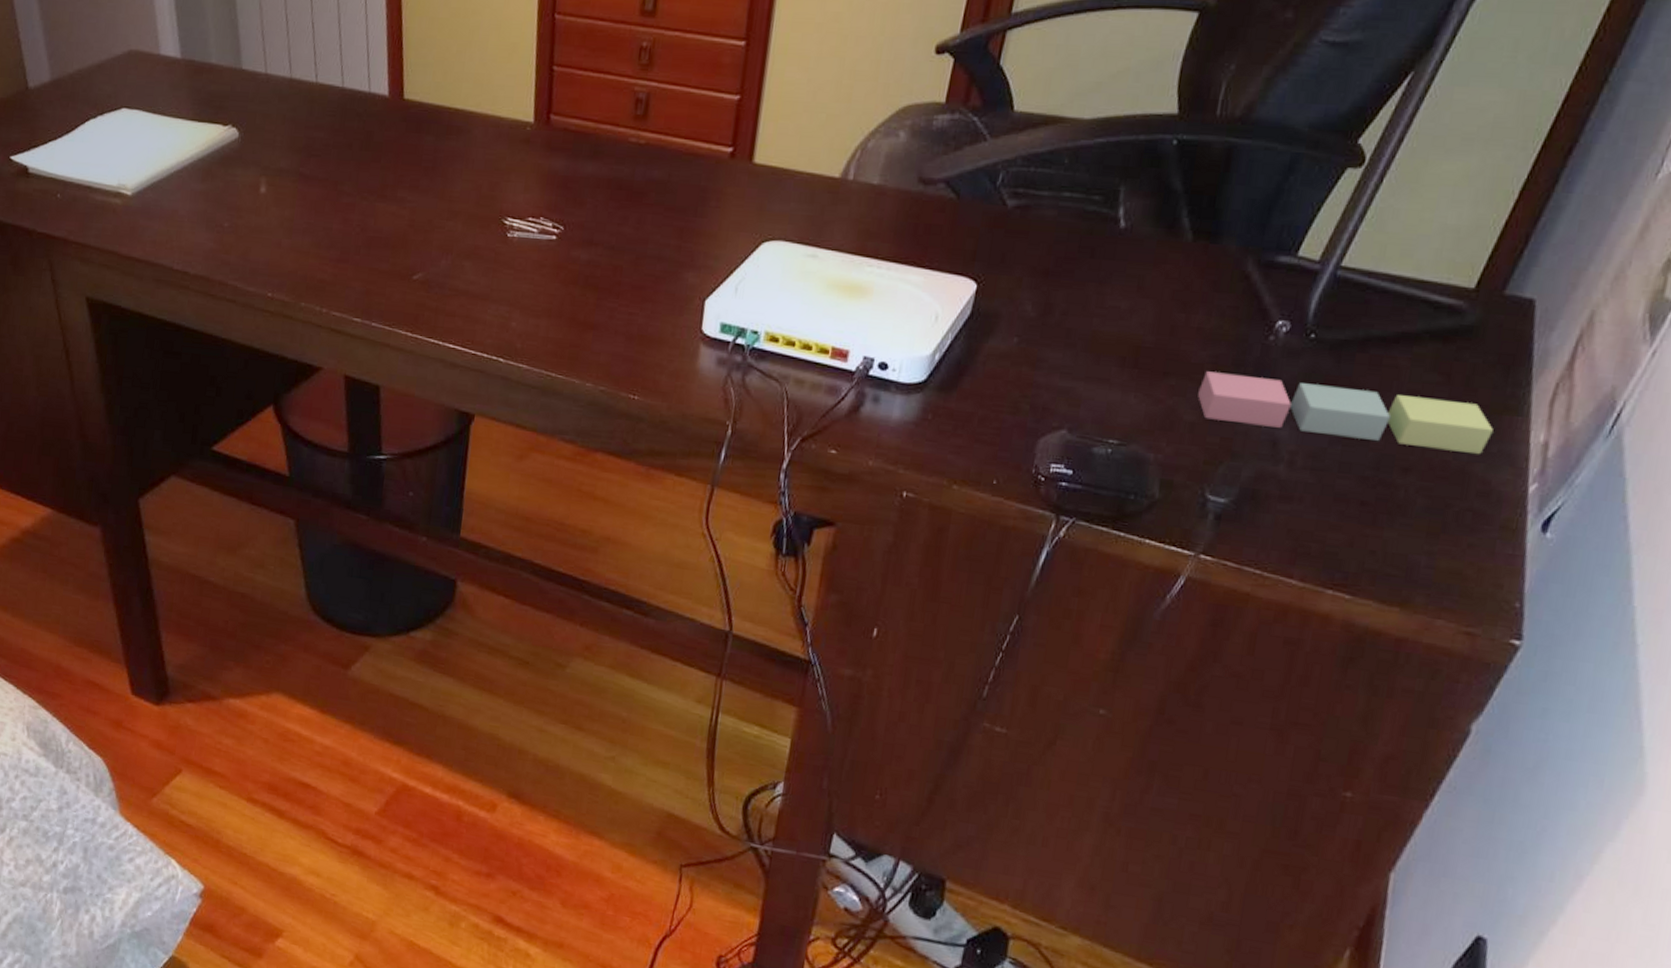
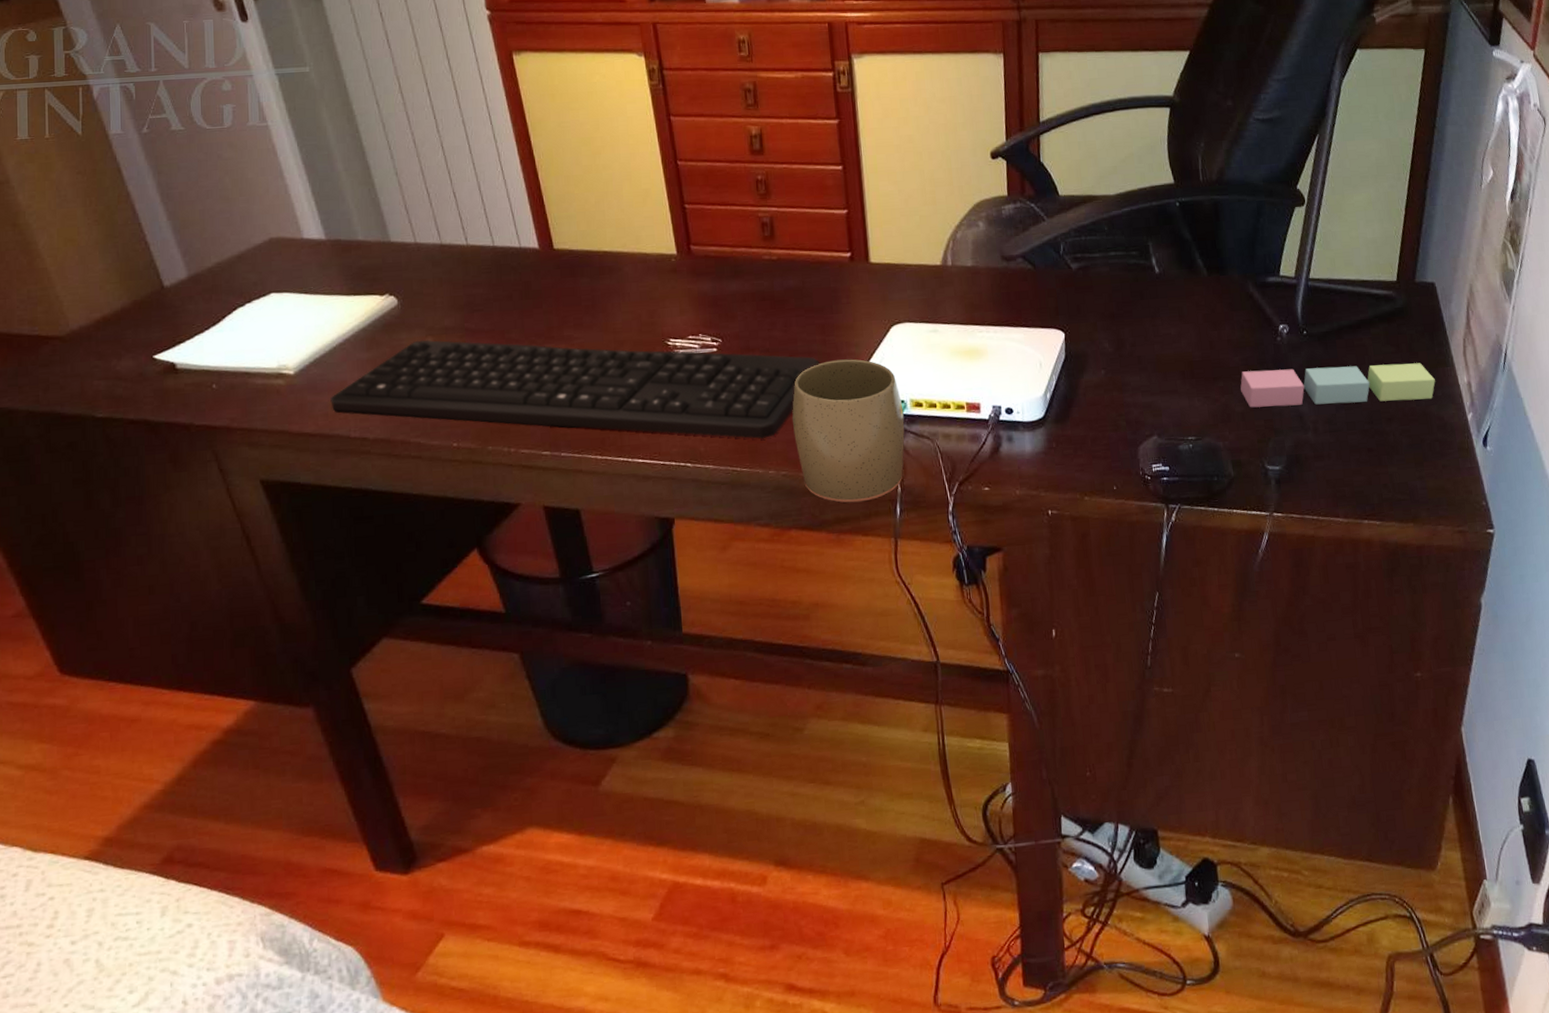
computer keyboard: none [160,178,669,346] -> present [330,339,820,439]
mug: none [621,271,755,438] -> present [792,359,905,503]

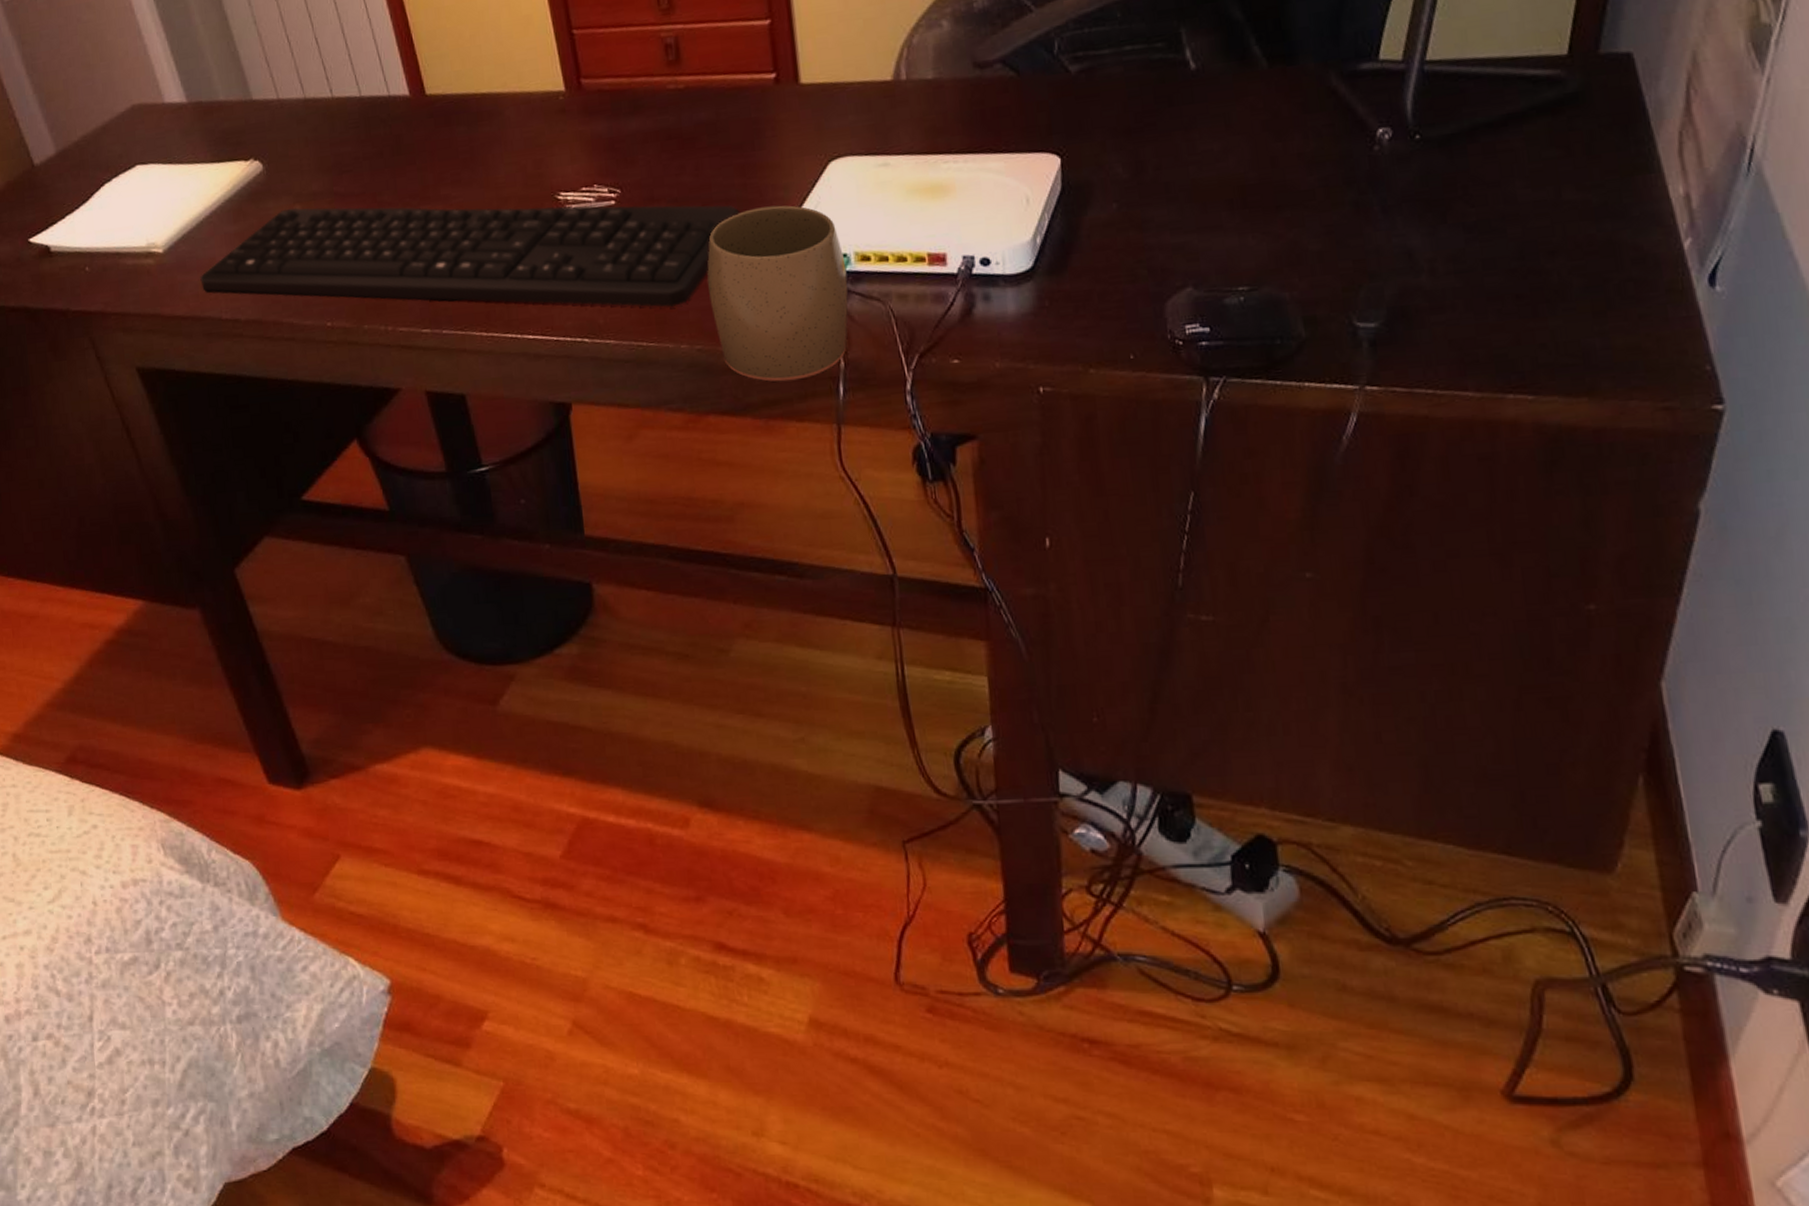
sticky notes: present [1240,363,1435,408] -> none [1315,170,1630,245]

